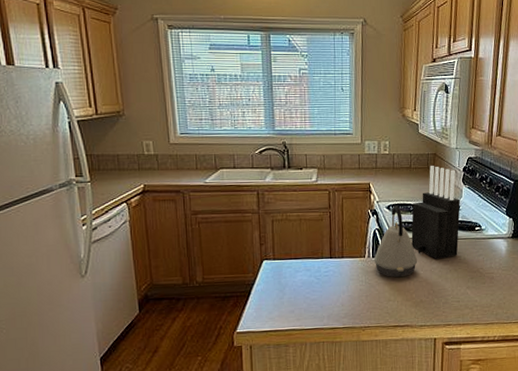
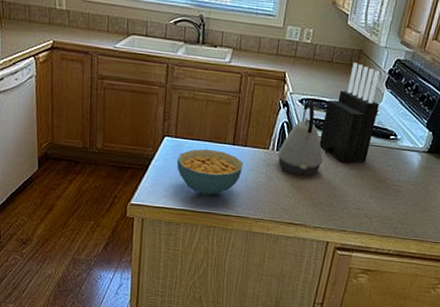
cereal bowl: none [277,266,343,312] -> present [176,149,243,196]

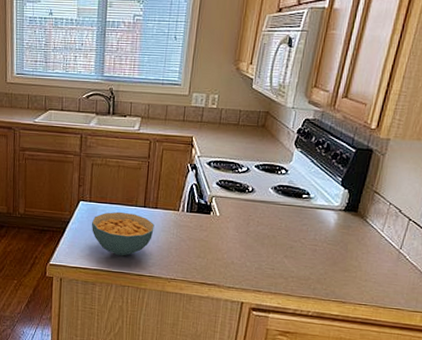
kettle: present [278,99,323,175] -> none [188,162,234,236]
knife block: present [319,63,380,163] -> none [229,124,289,223]

